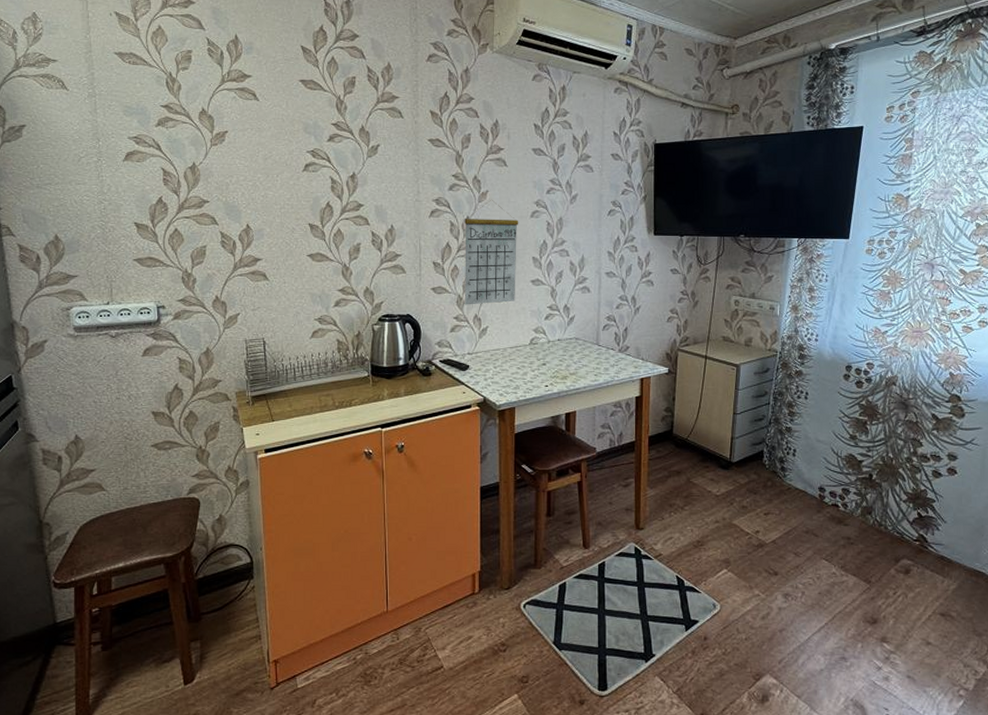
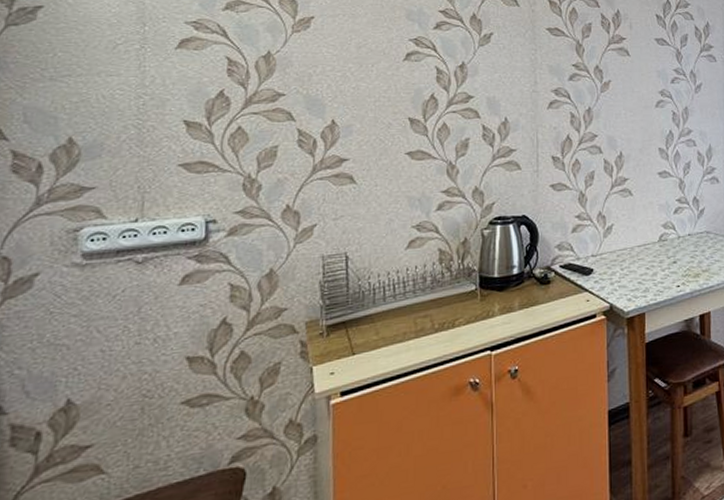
calendar: present [464,200,519,305] -> none [586,90,644,202]

